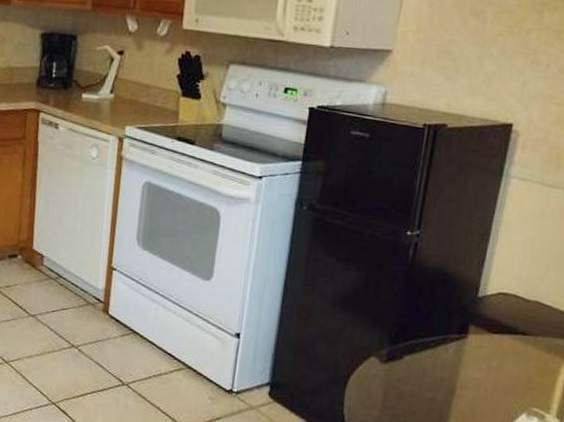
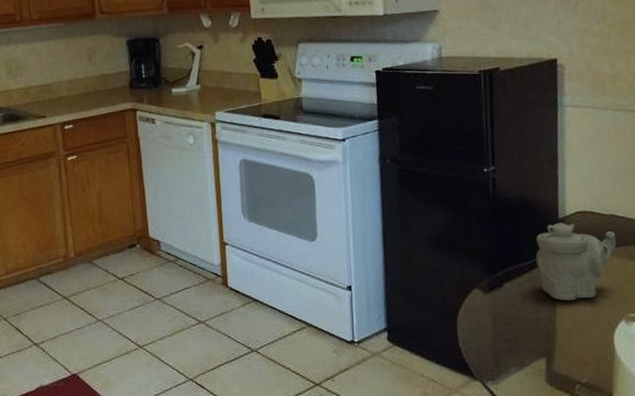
teapot: none [444,301,536,385] -> present [535,223,616,301]

